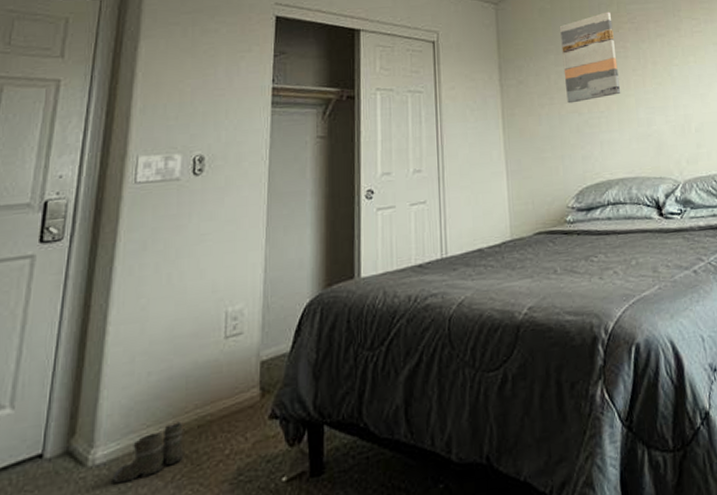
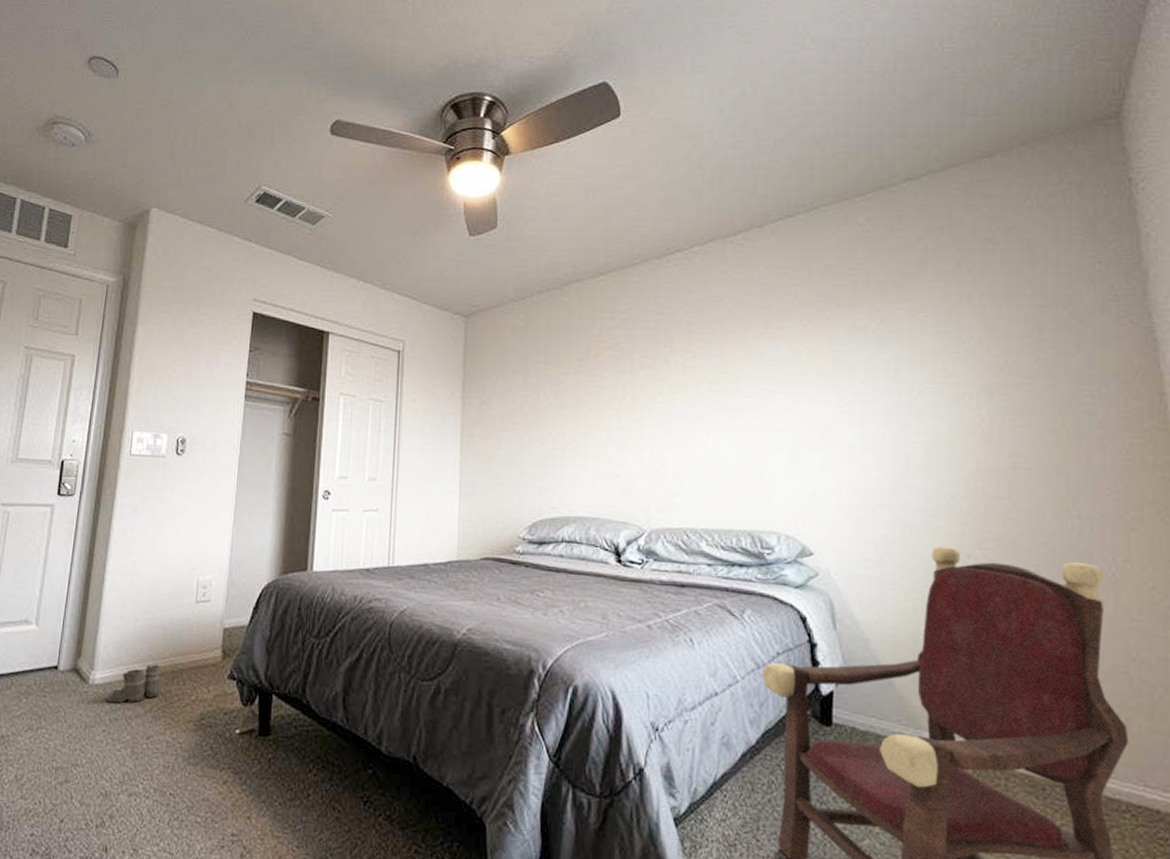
wall art: present [560,11,621,104] -> none [530,335,592,431]

